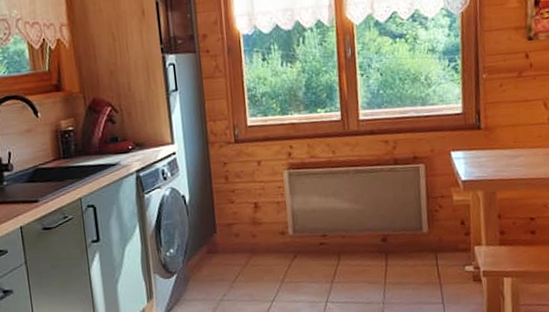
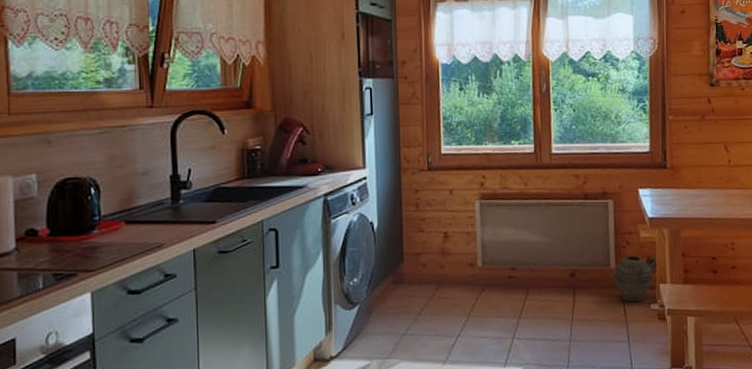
ceramic jug: none [426,219,472,265] -> present [613,255,657,302]

